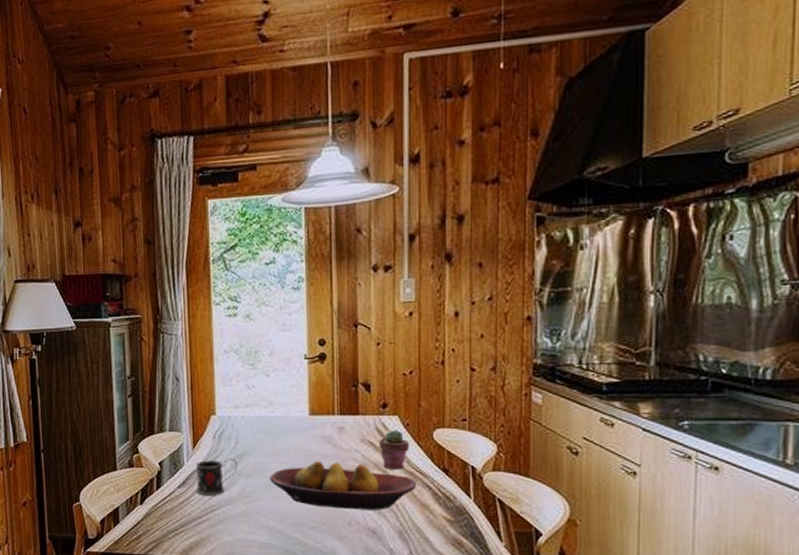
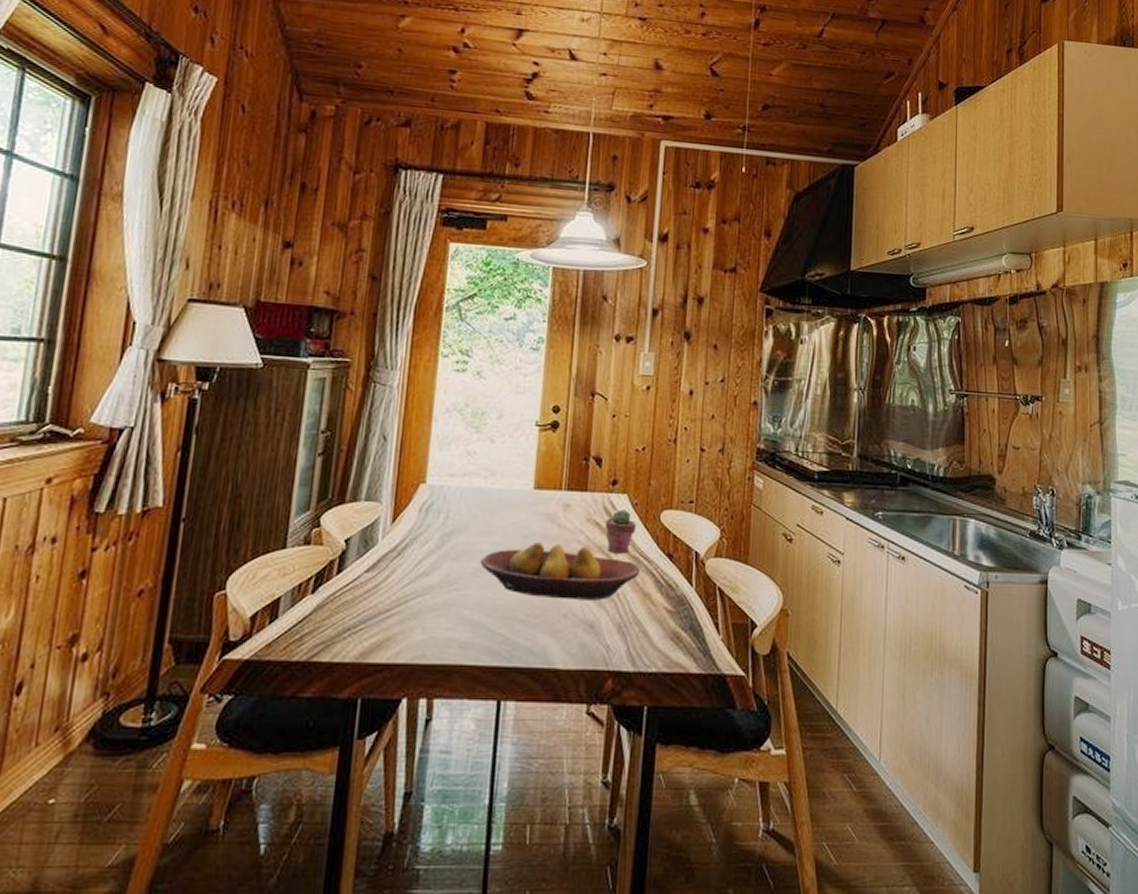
mug: present [195,458,237,495] -> none [388,536,444,582]

